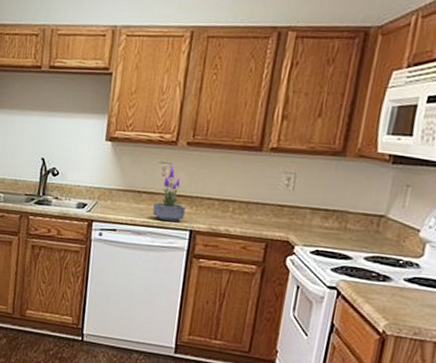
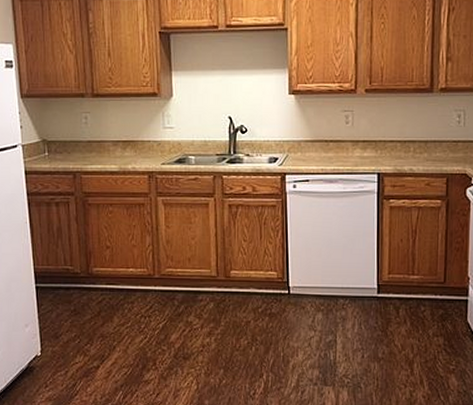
potted plant: present [152,164,185,222] -> none [341,112,371,167]

